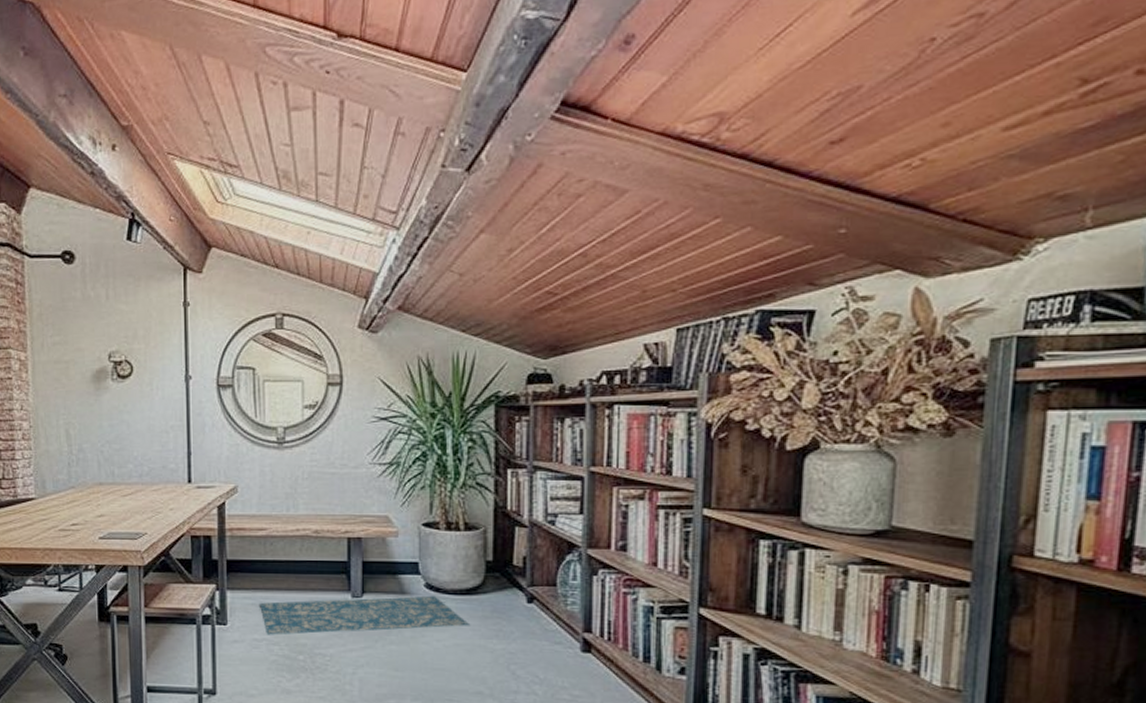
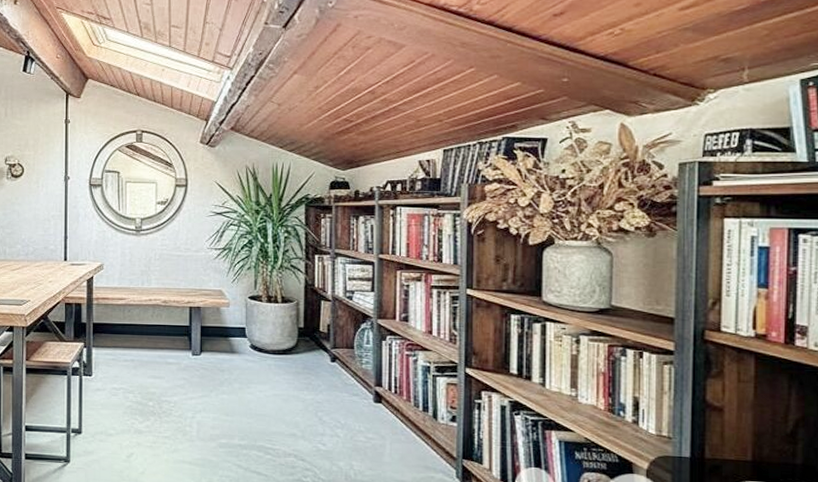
rug: present [258,595,471,635] -> none [118,354,287,385]

